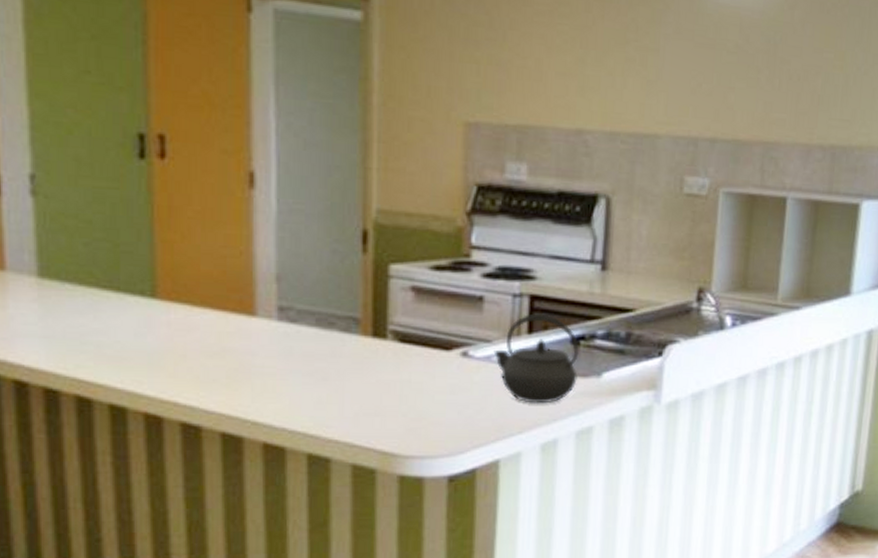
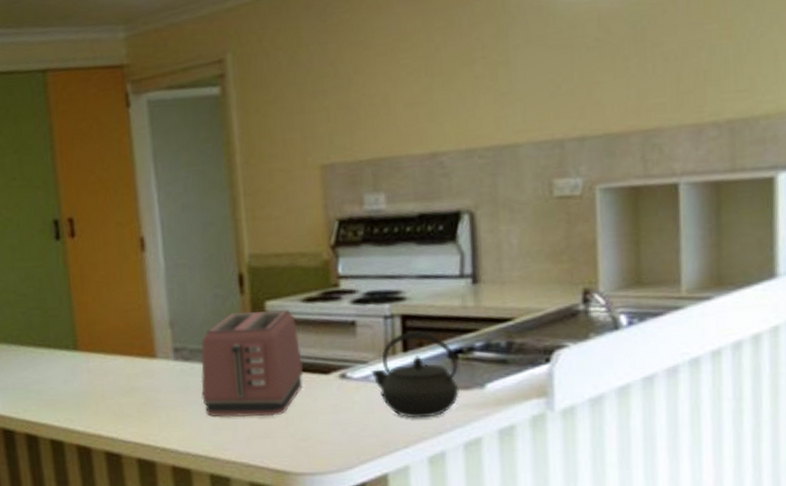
toaster: none [307,272,424,393] -> present [200,309,303,418]

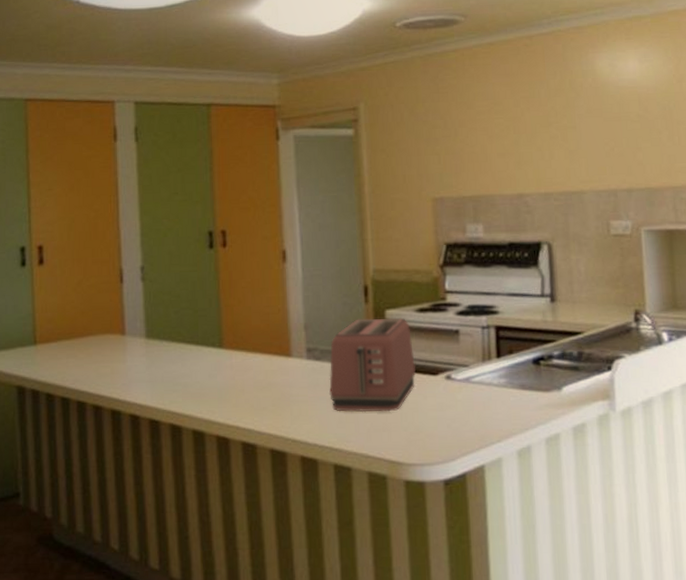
kettle: present [371,331,459,418] -> none [471,341,542,416]

